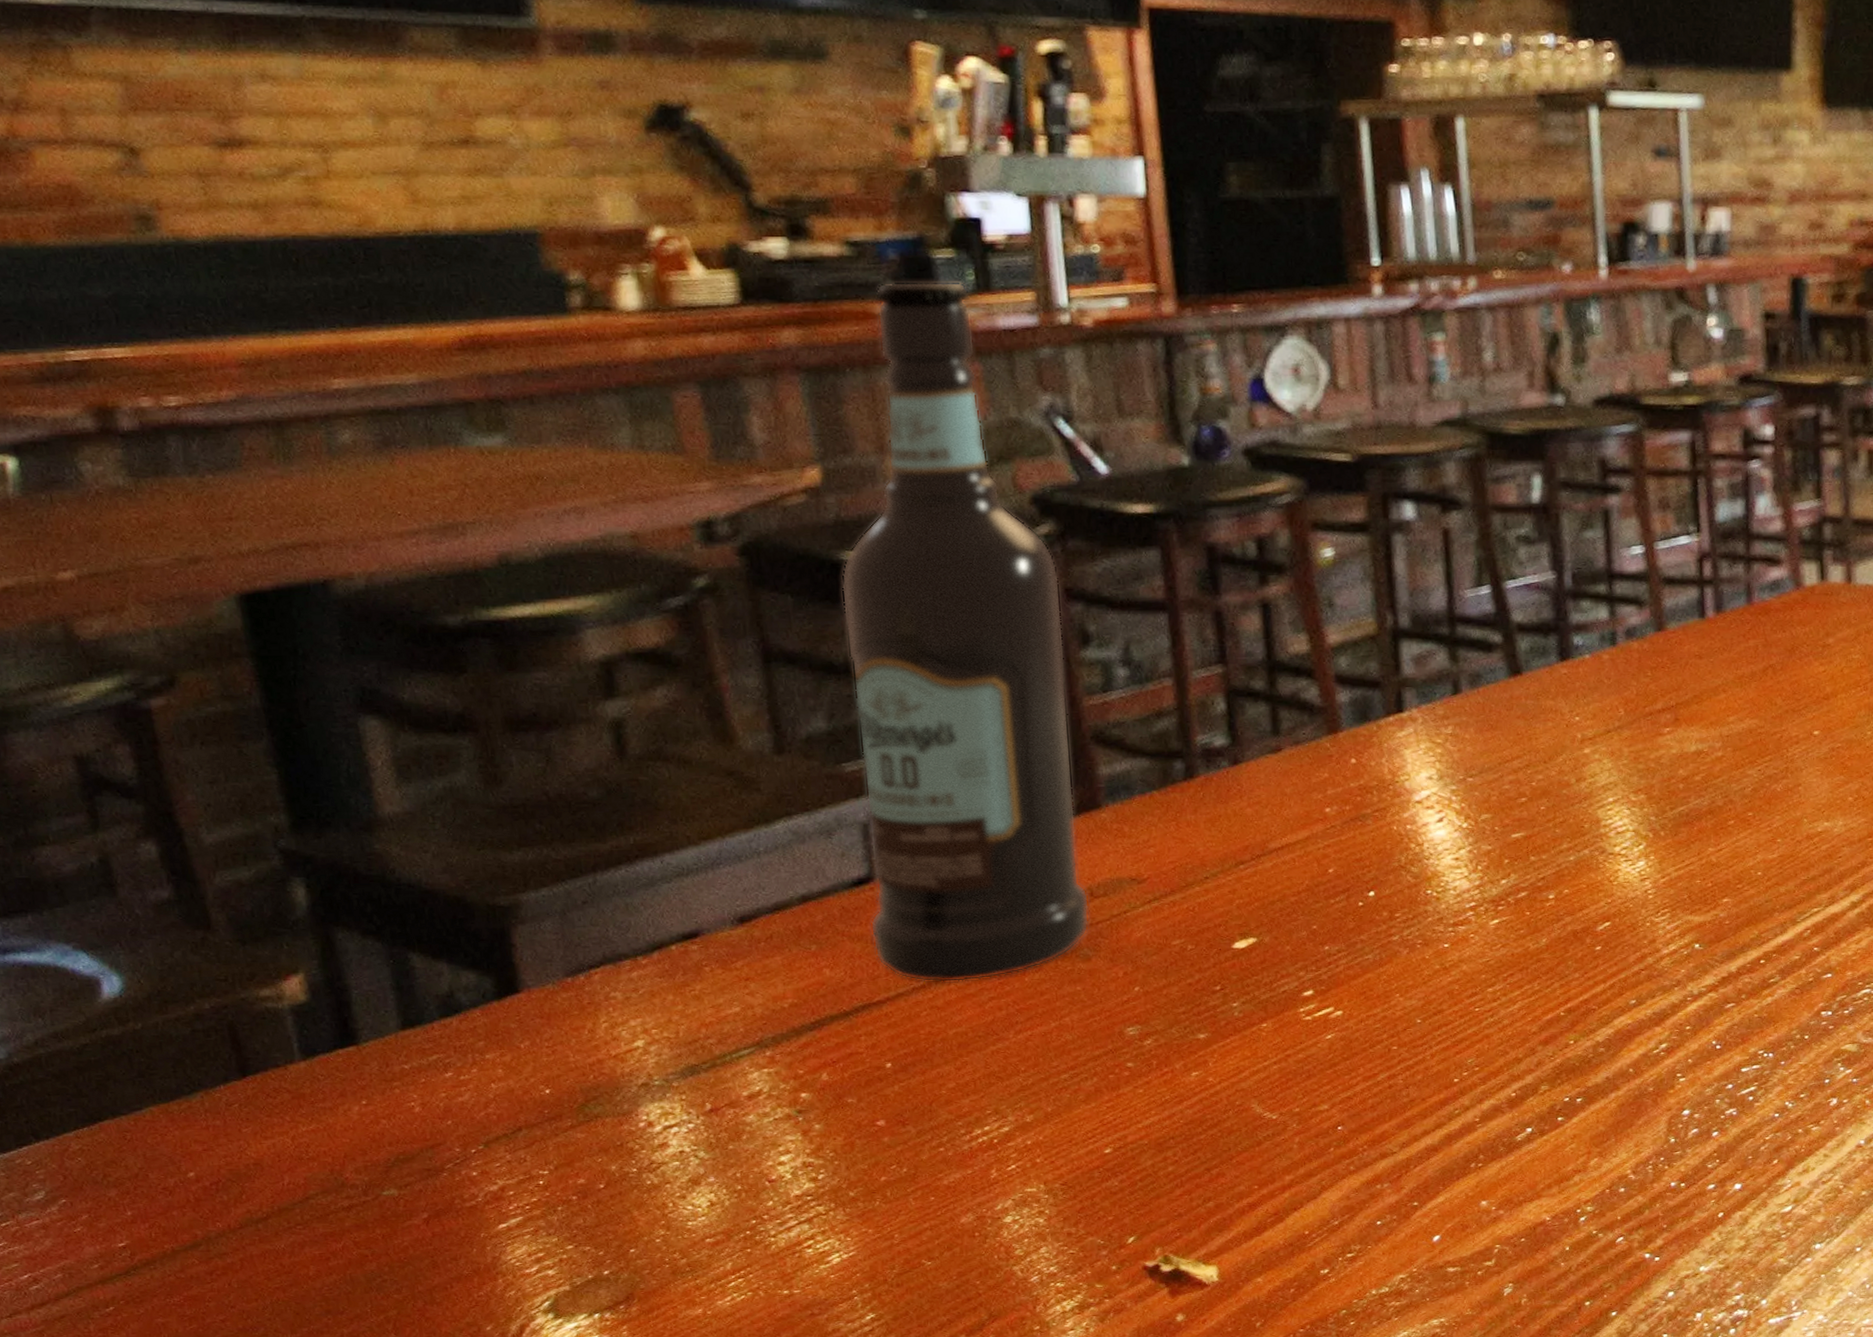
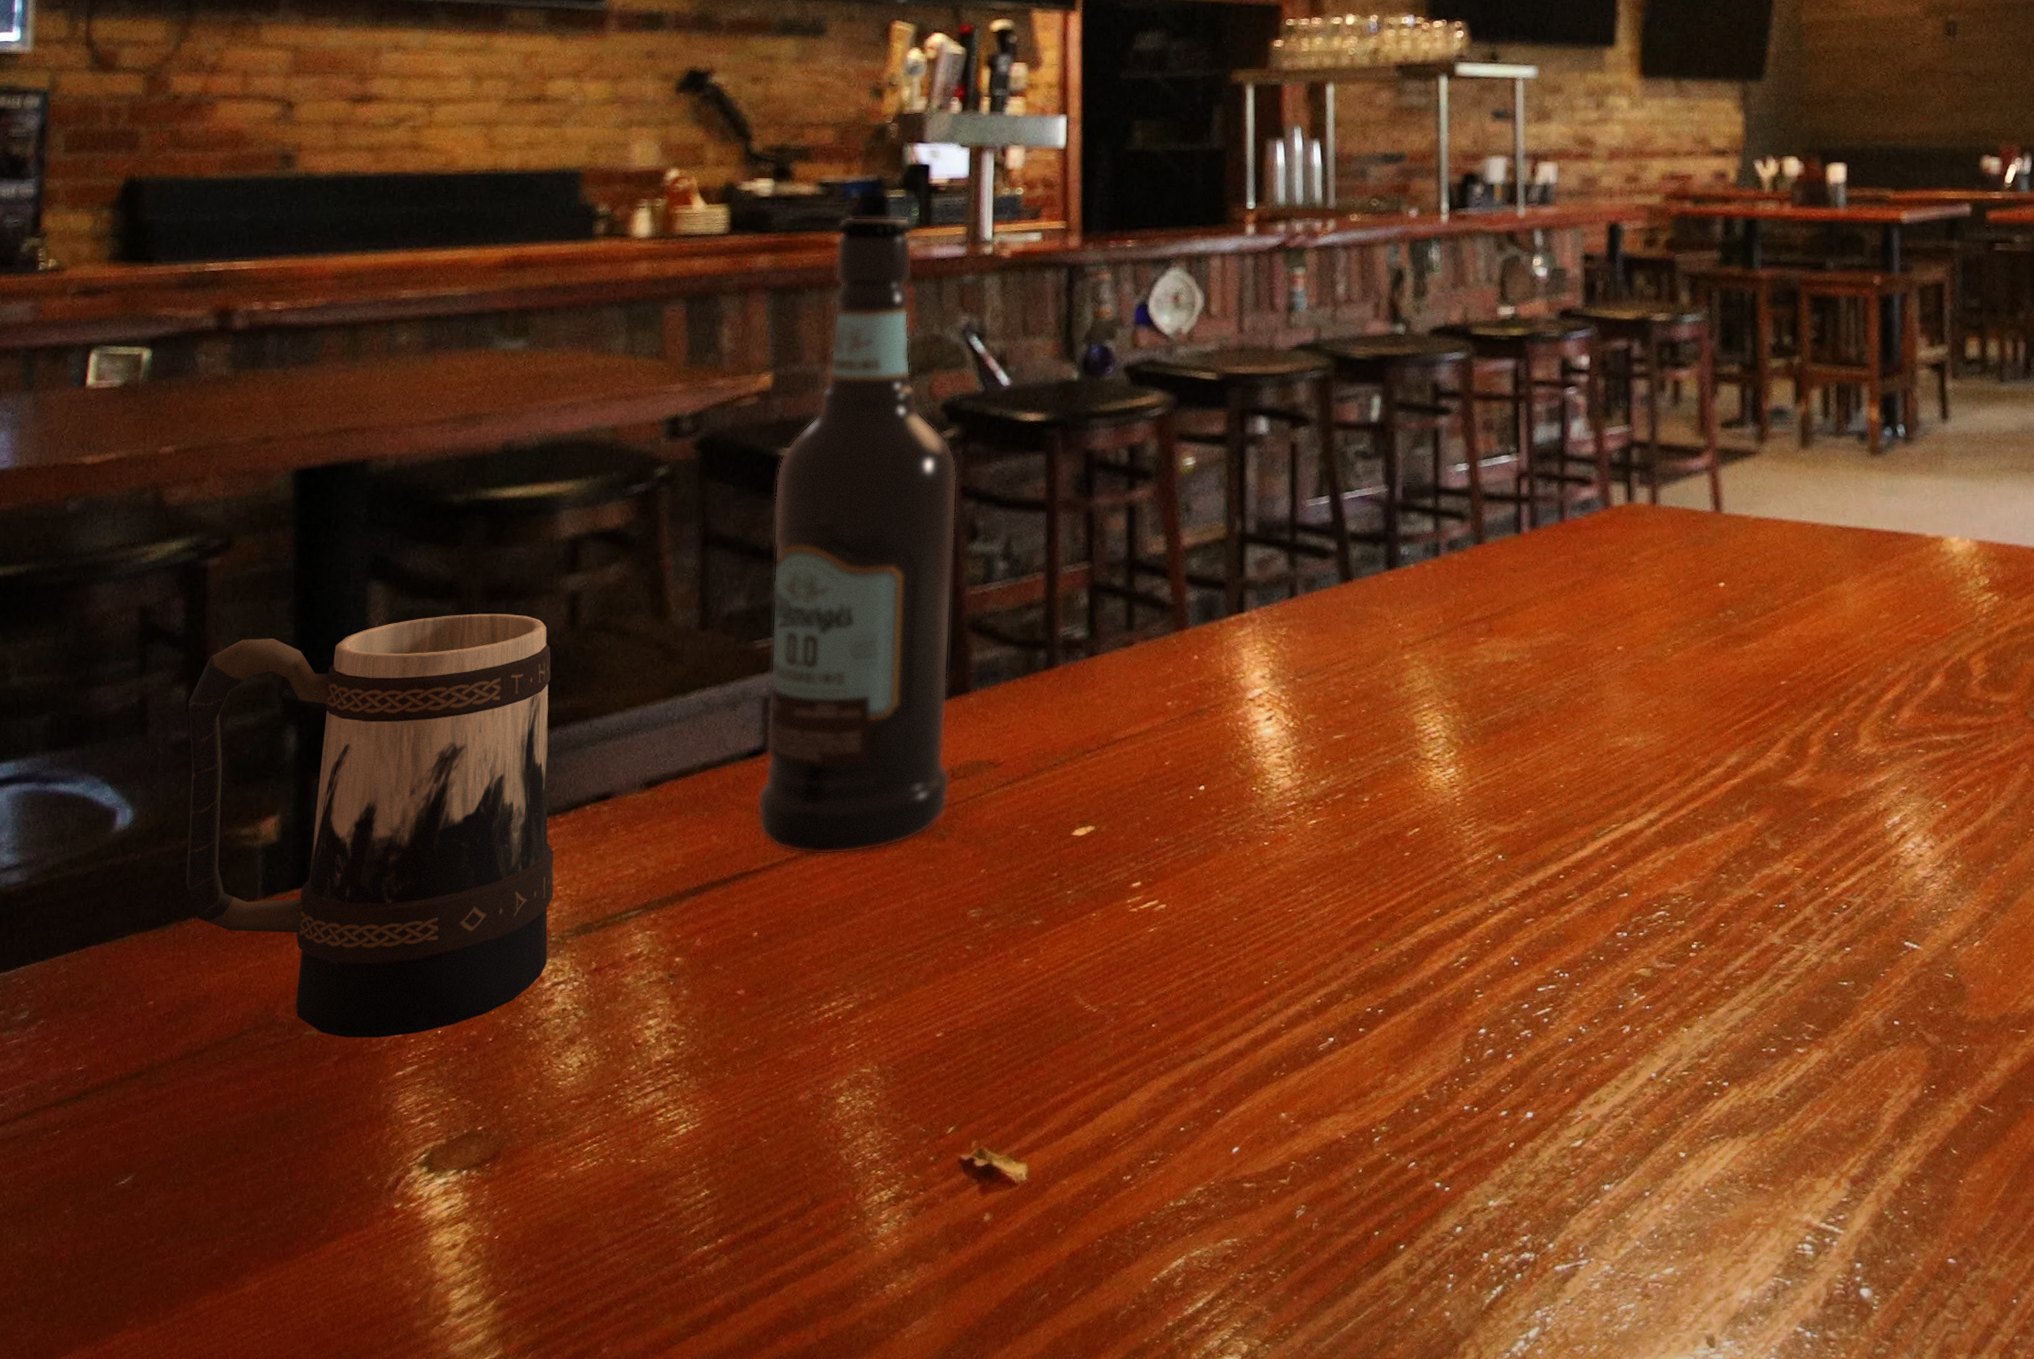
beer mug: none [161,746,653,1195] -> present [186,613,554,1038]

